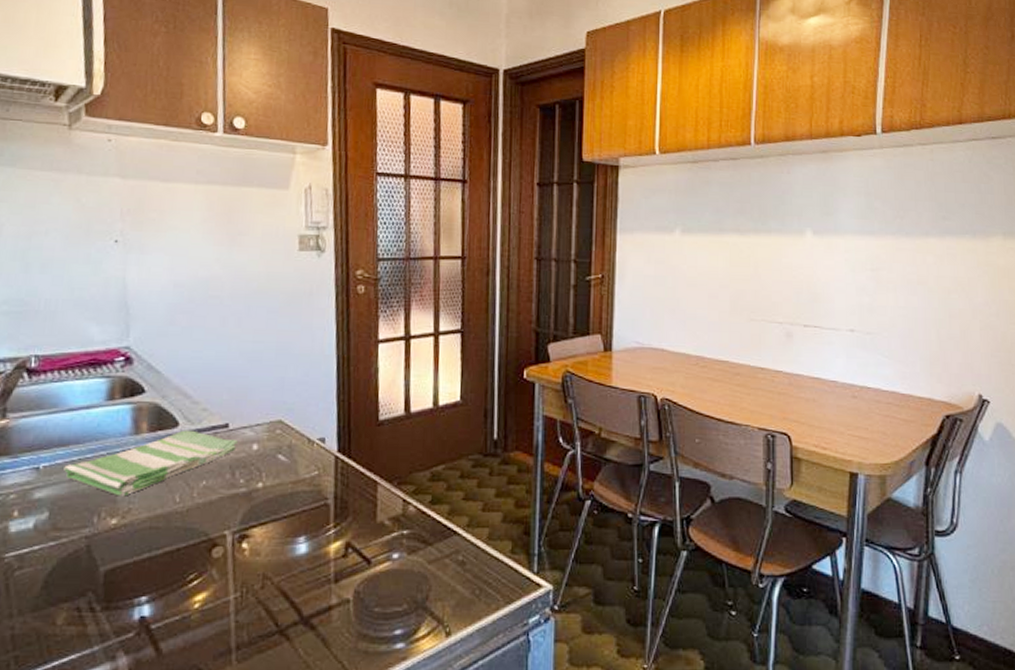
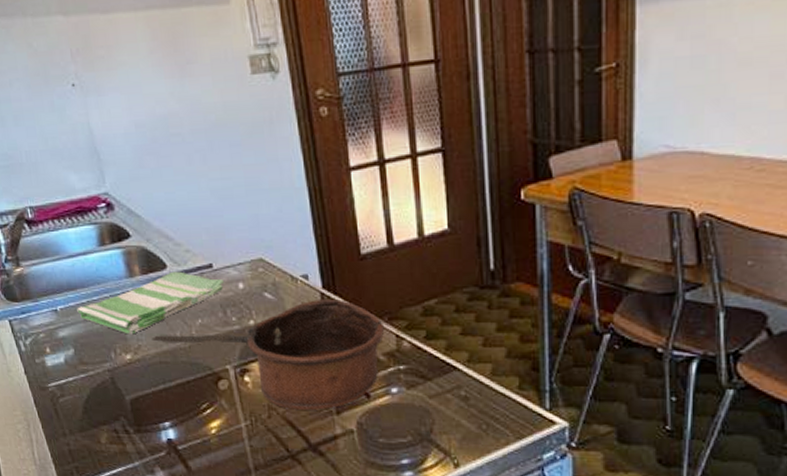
cooking pot: none [145,462,394,579] -> present [151,298,385,410]

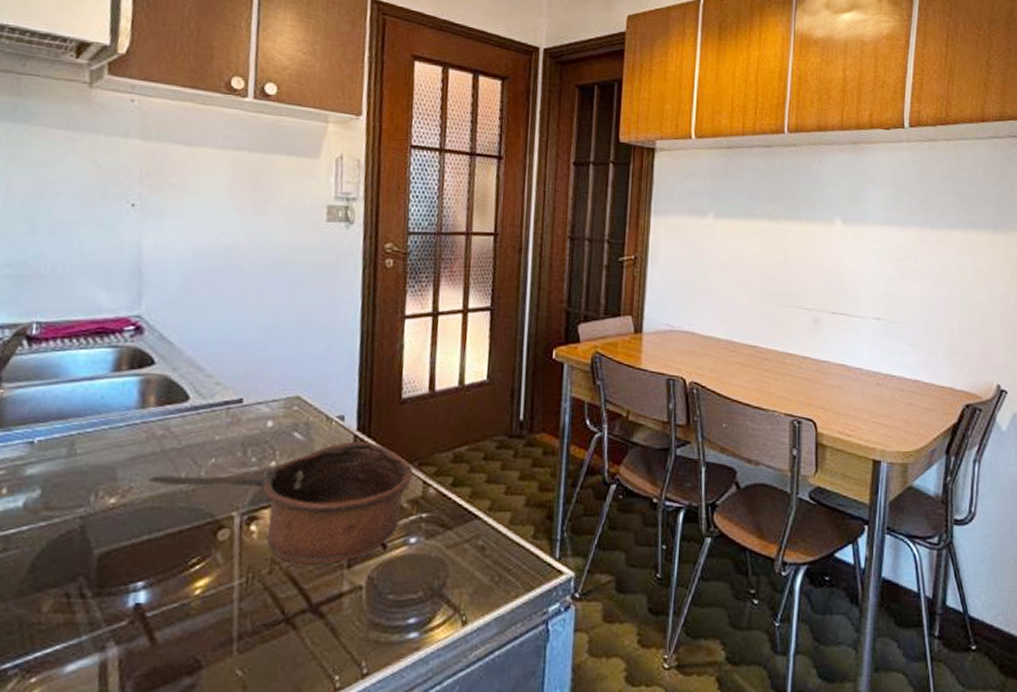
dish towel: present [77,271,225,335] -> none [61,404,253,474]

